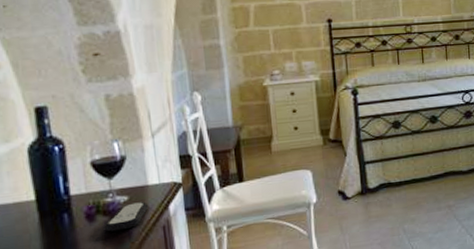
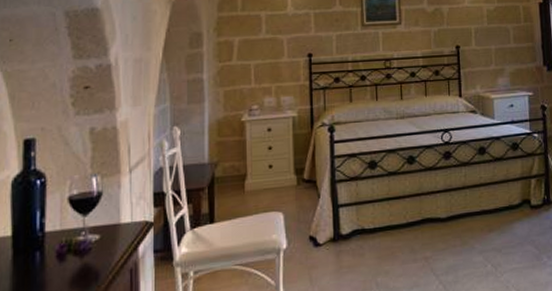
remote control: present [103,202,149,232] -> none [72,241,119,273]

